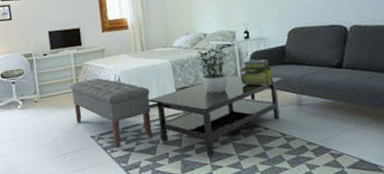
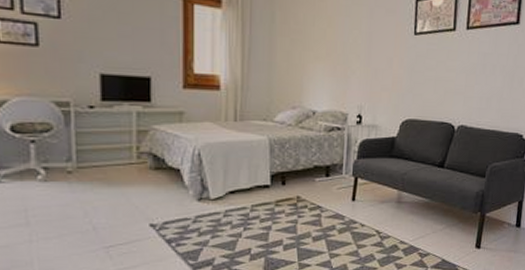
bench: present [70,78,153,148] -> none [127,149,238,240]
coffee table: present [148,74,284,157] -> none [235,162,389,255]
potted plant: present [195,47,228,93] -> none [299,129,335,182]
stack of books: present [239,59,275,86] -> none [345,148,380,179]

